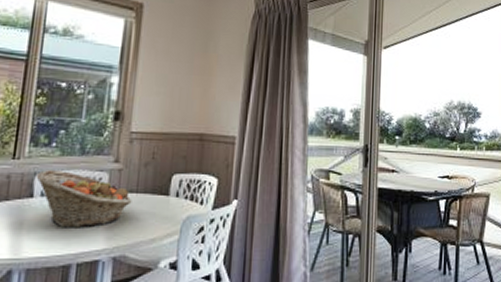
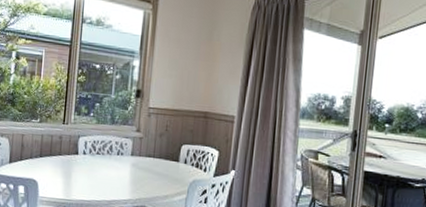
fruit basket: present [36,170,132,228] -> none [79,134,150,182]

